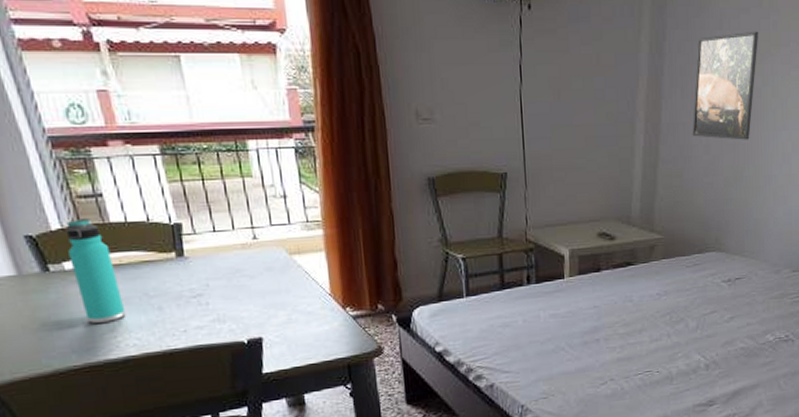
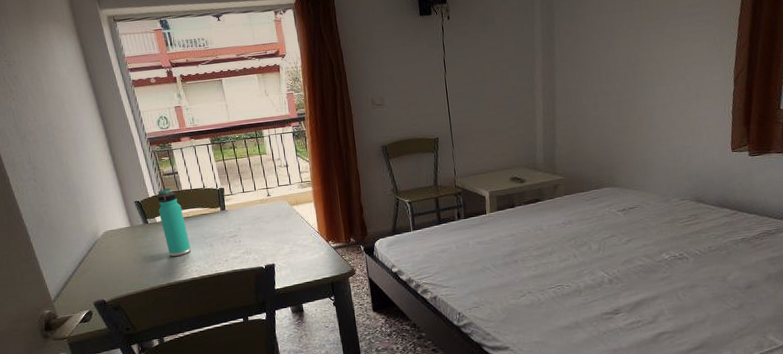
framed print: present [692,31,759,140] -> none [581,11,633,98]

